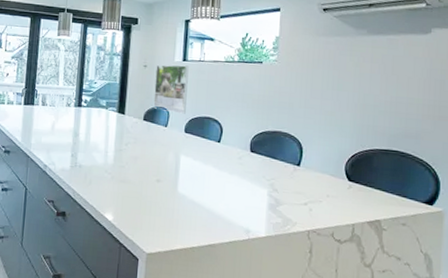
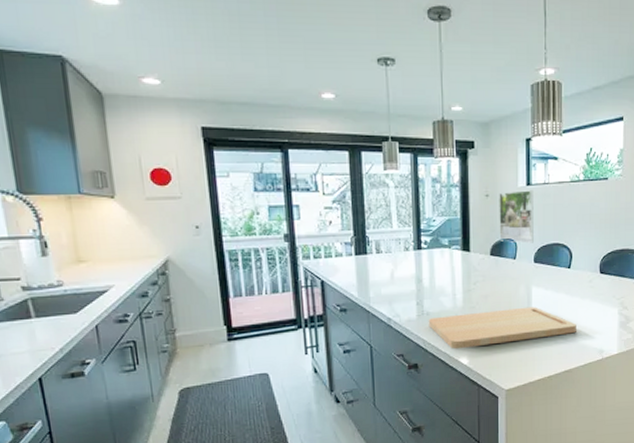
cutting board: none [79,170,223,208] -> present [428,306,577,350]

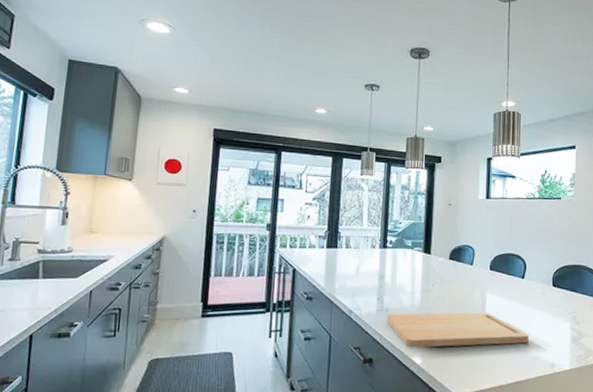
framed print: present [499,190,534,243] -> none [458,202,492,252]

